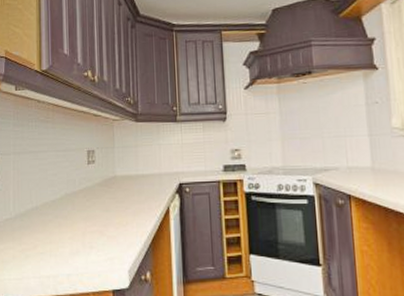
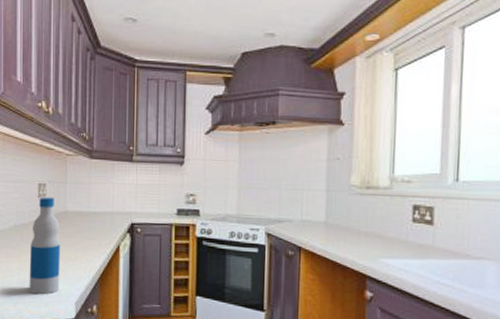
bottle: none [81,163,112,265] -> present [29,197,60,295]

